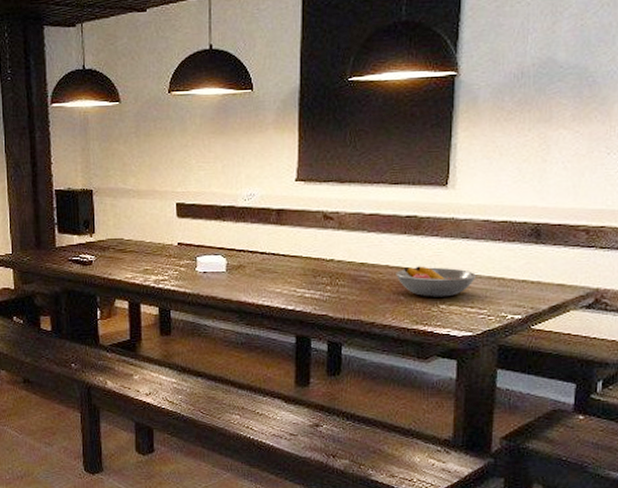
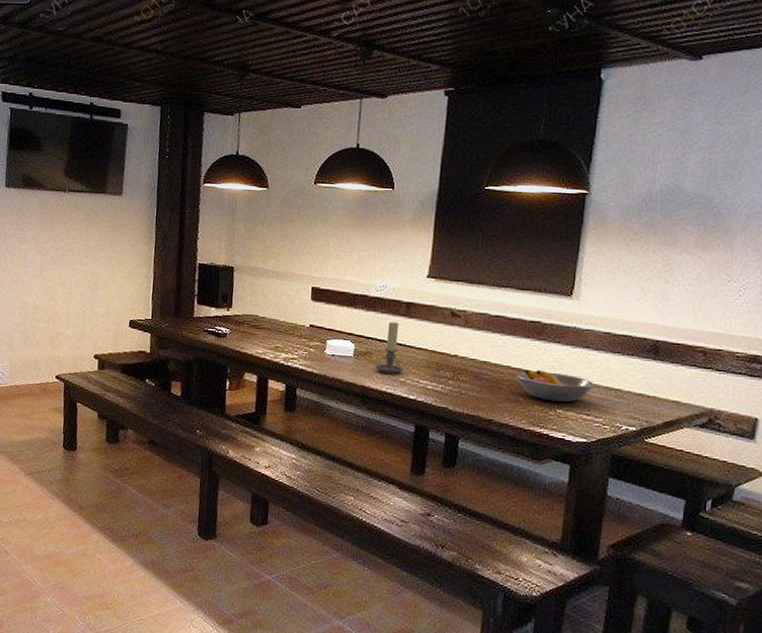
candle holder: none [249,231,279,286] -> present [375,322,404,374]

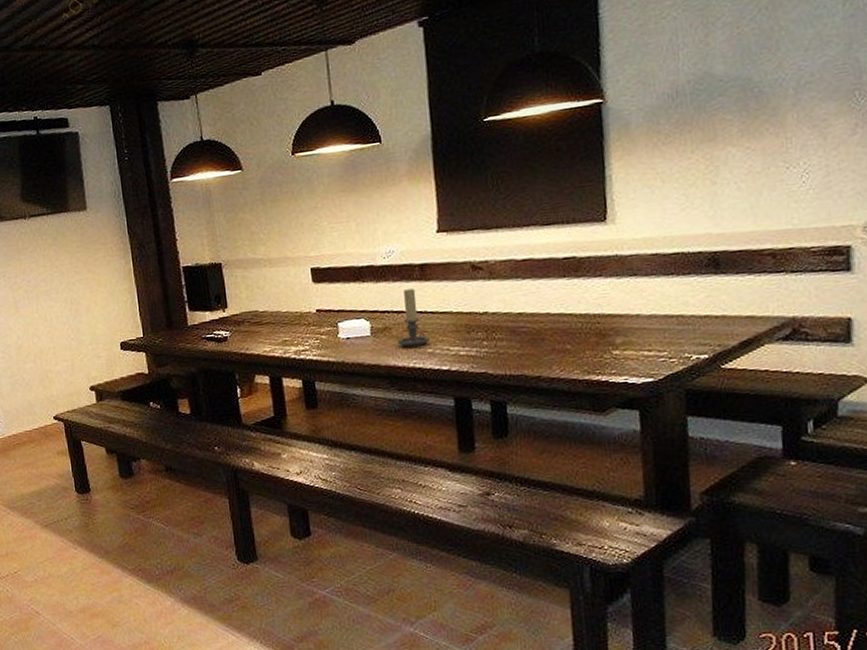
fruit bowl: present [516,369,595,403] -> none [558,309,652,344]

